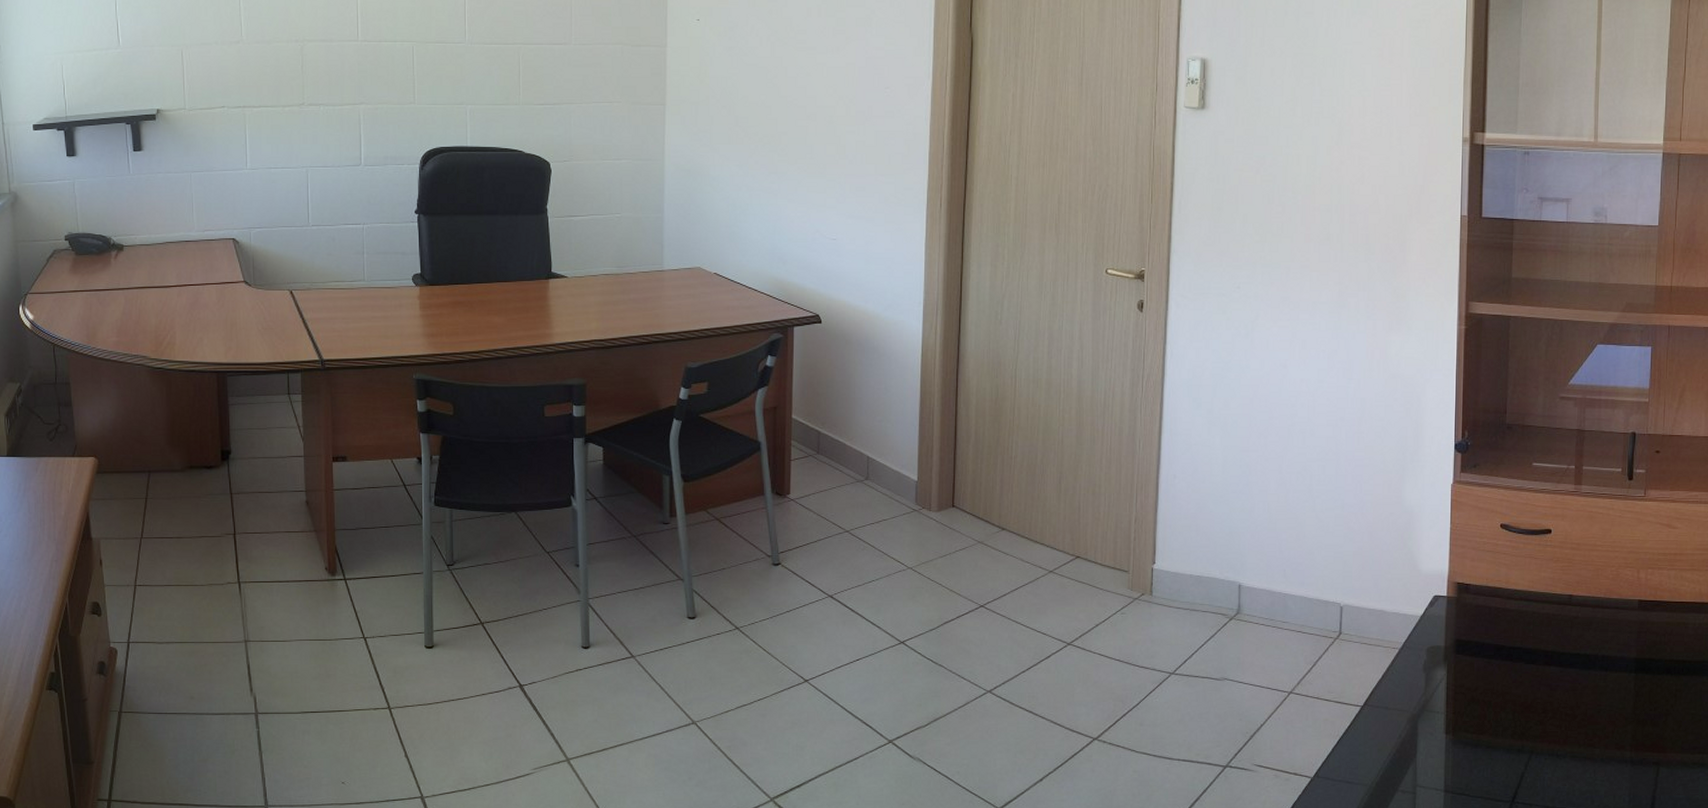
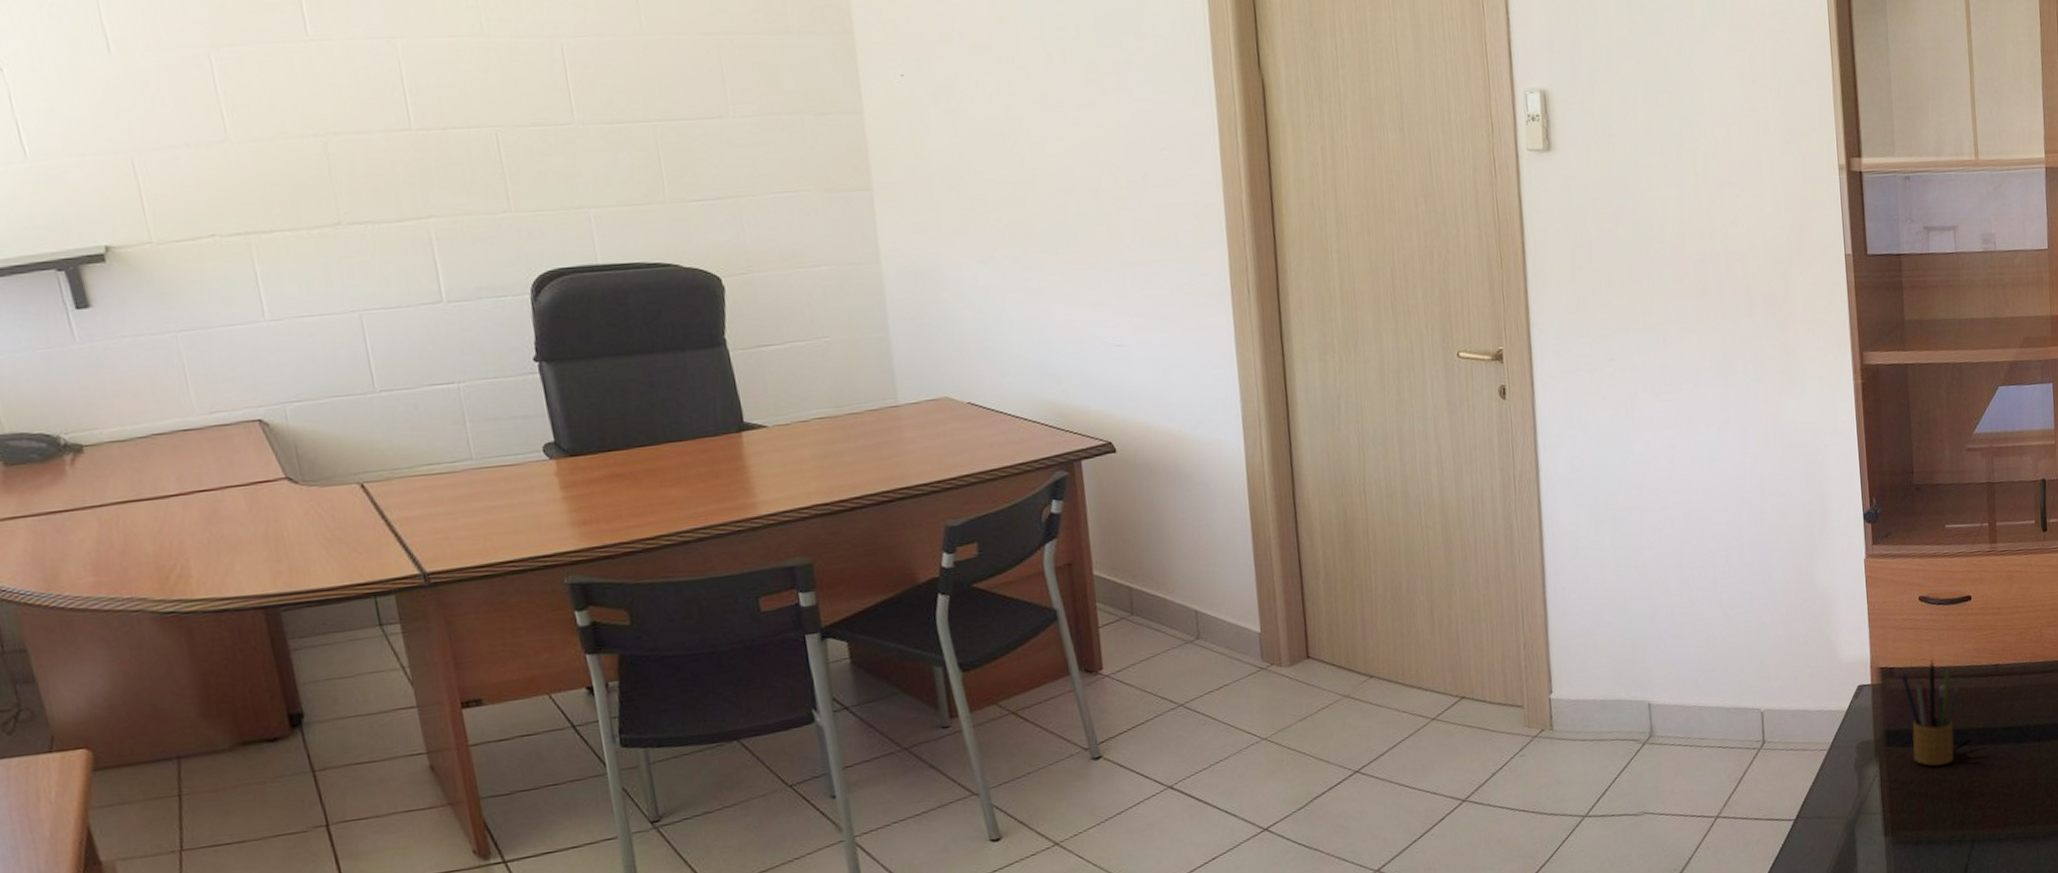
pencil box: none [1476,583,1531,679] -> present [1901,660,1959,767]

